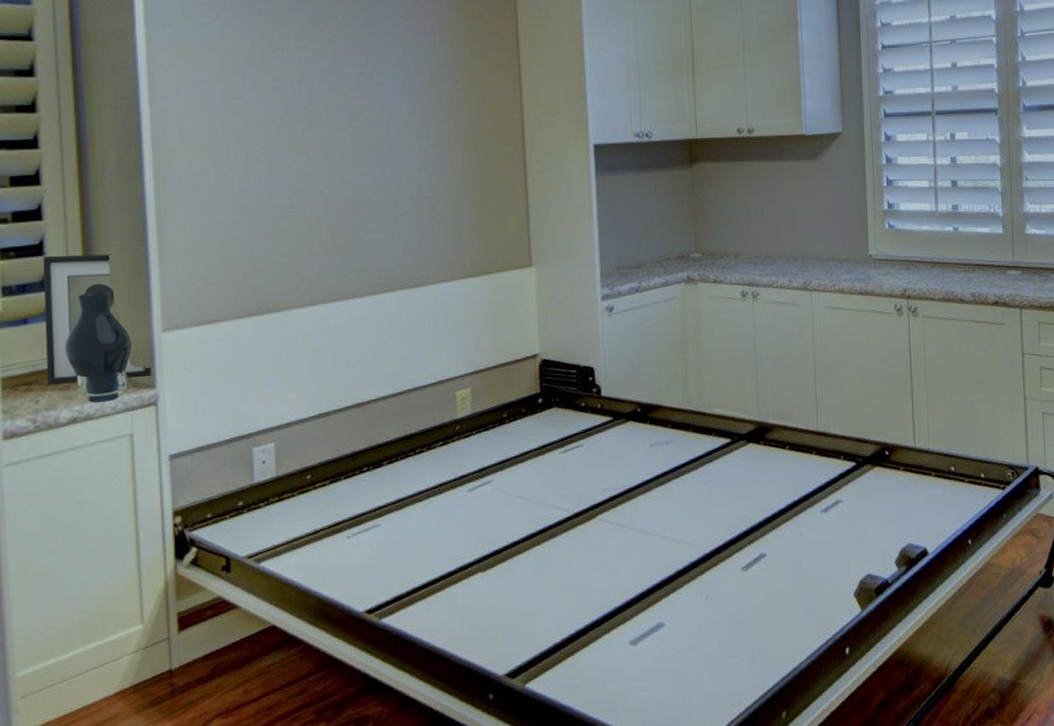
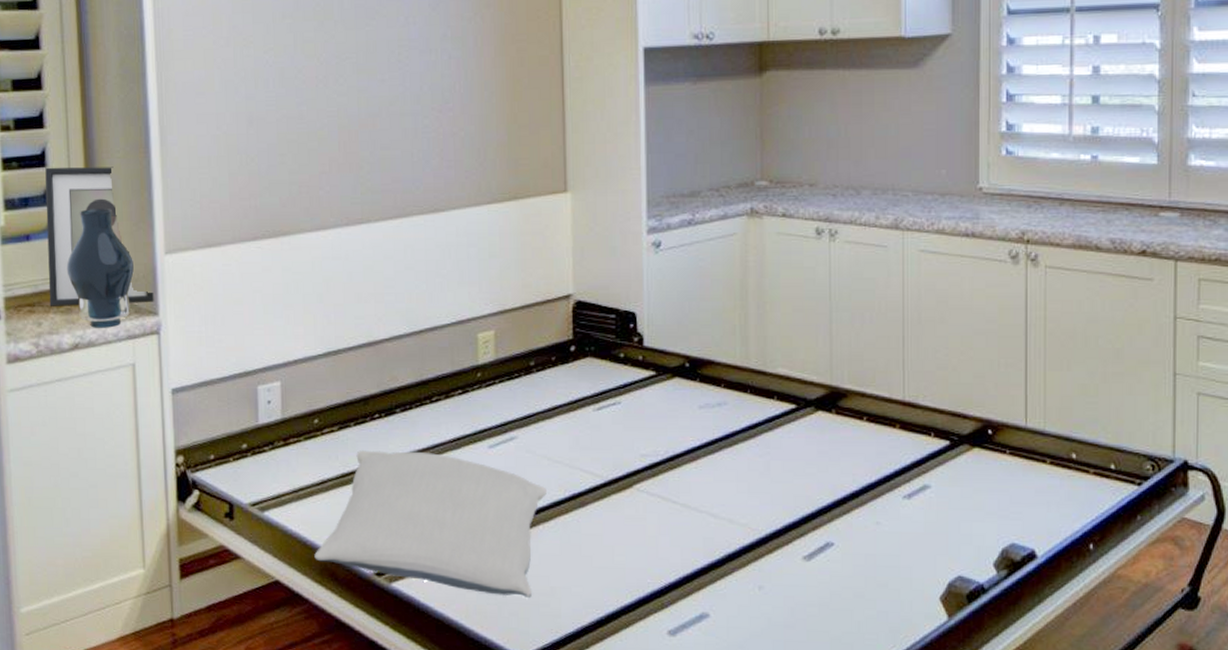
pillow: none [308,498,520,622] -> present [314,450,547,598]

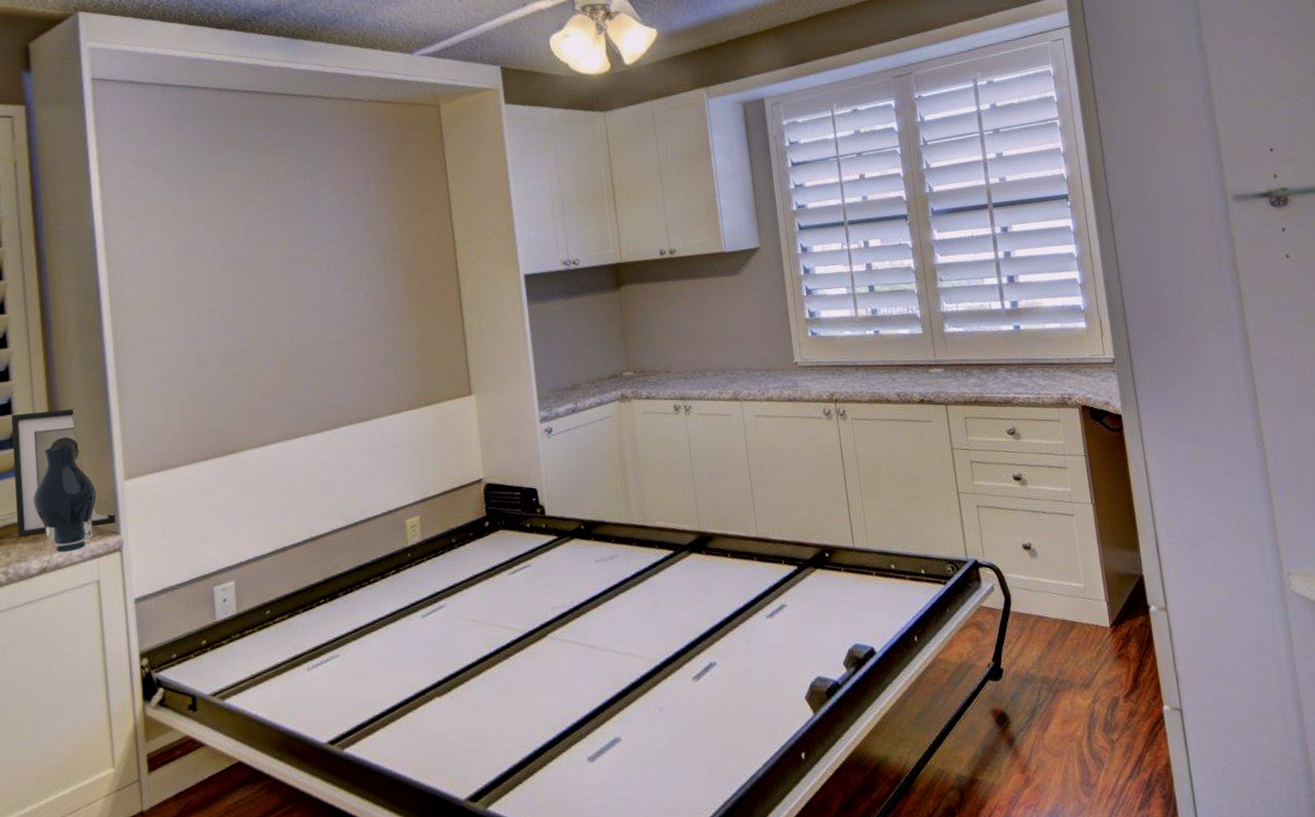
pillow: present [314,450,547,598] -> none [273,628,475,747]

